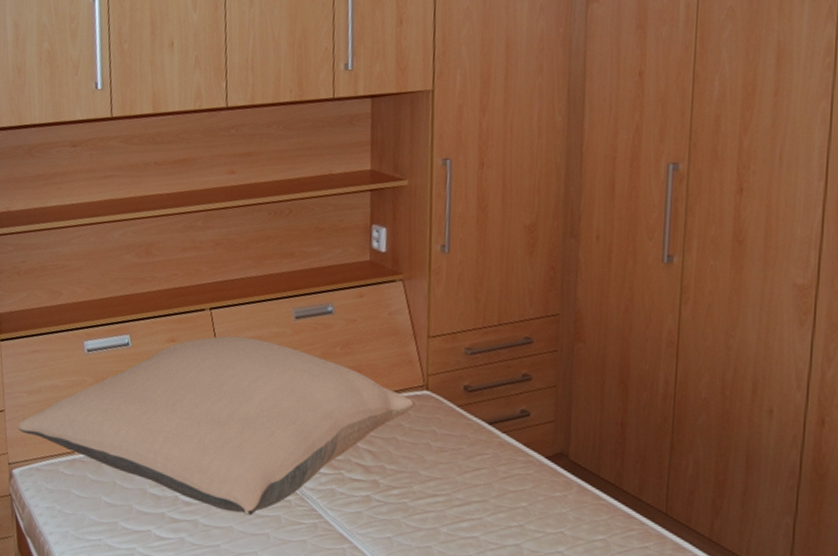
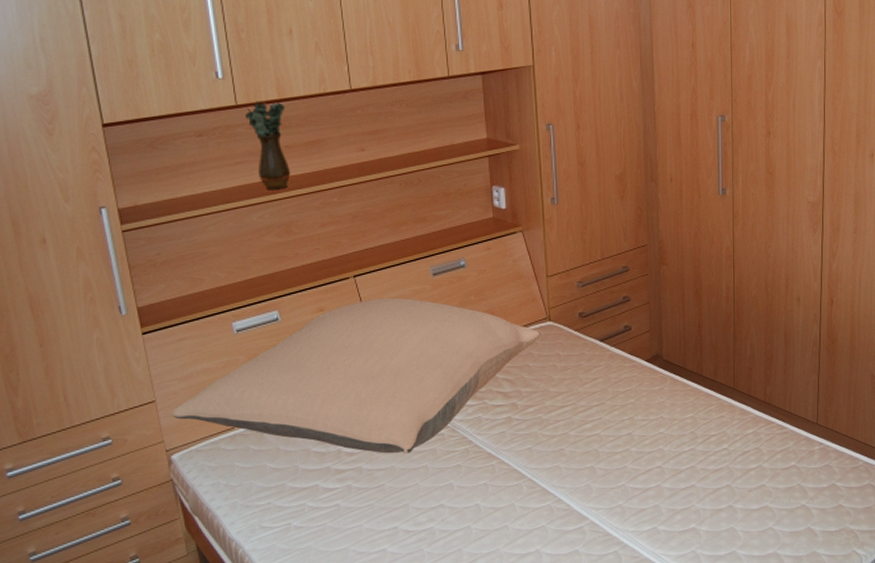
vase: none [119,114,159,208] -> present [245,101,291,189]

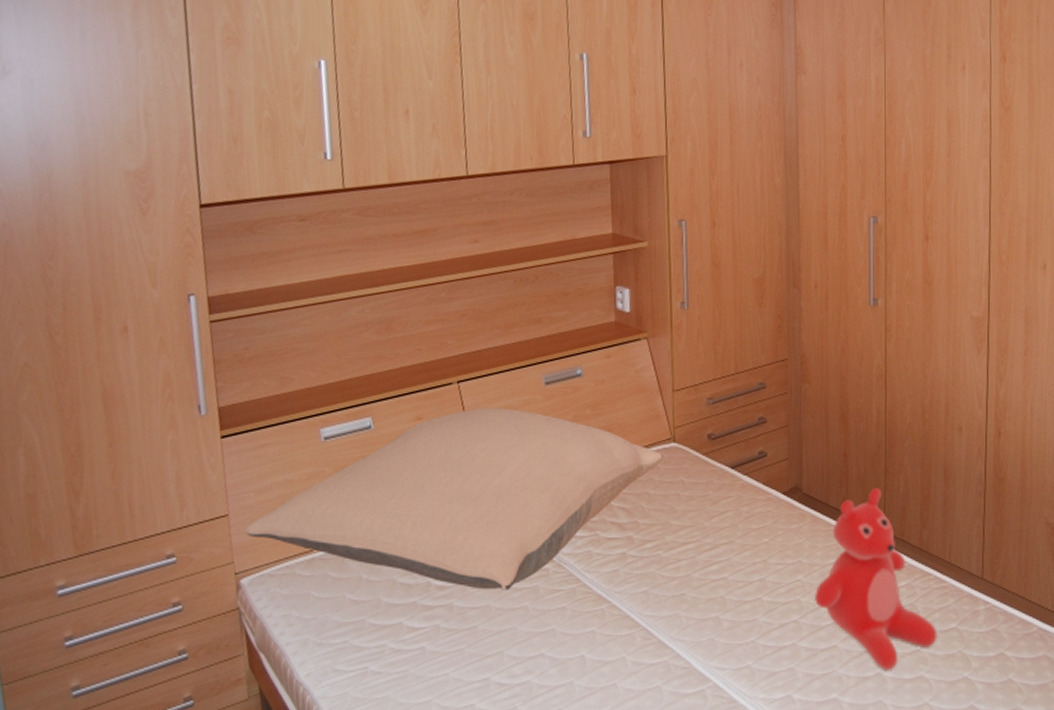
vase: present [245,101,291,189] -> none [352,185,397,282]
teddy bear: none [675,352,780,503] -> present [815,487,937,670]

